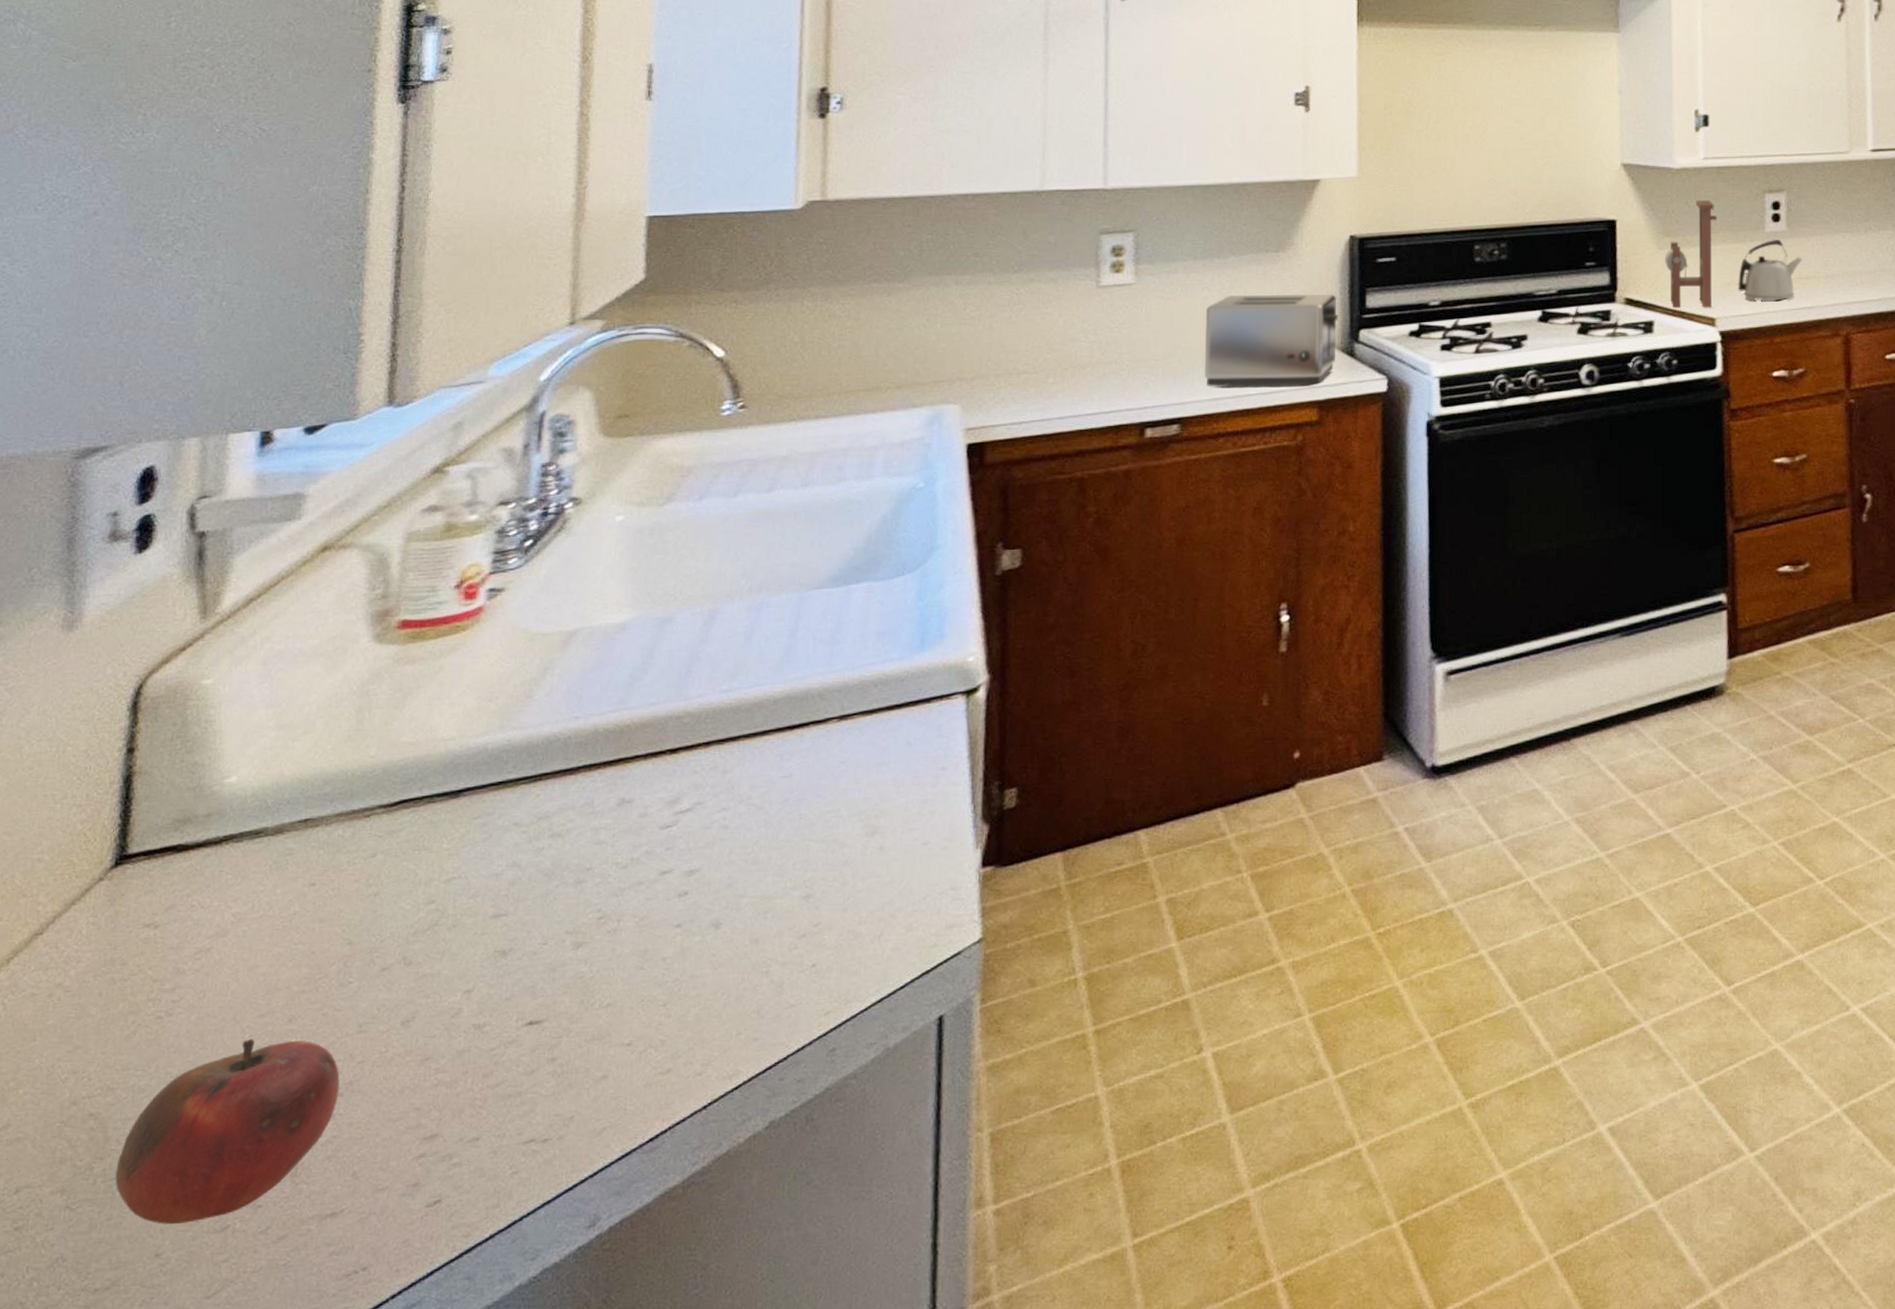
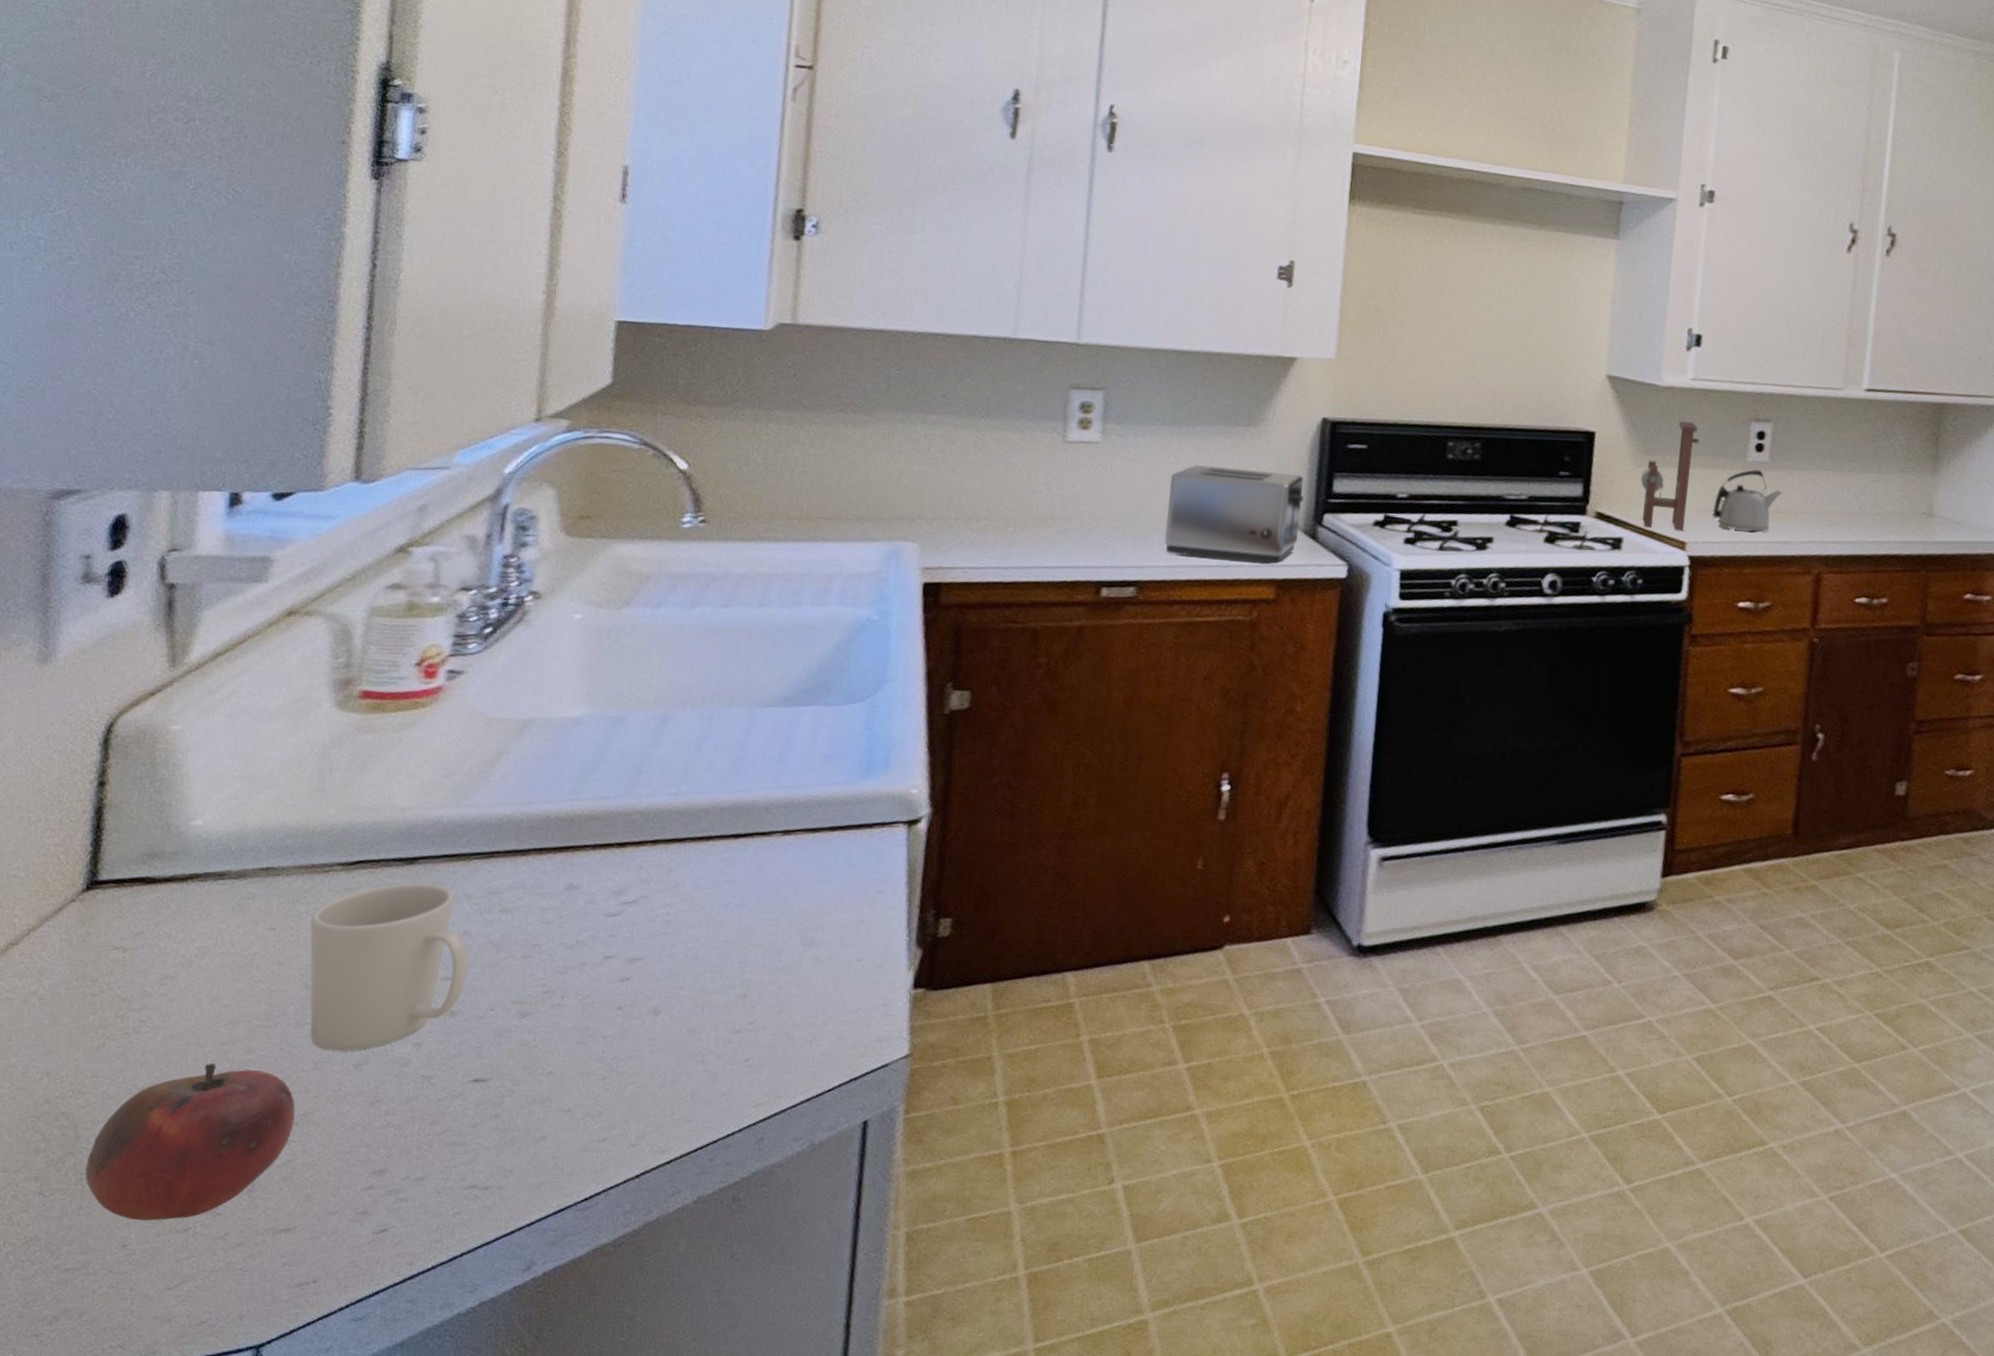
mug: none [351,816,519,1010] -> present [309,882,468,1051]

